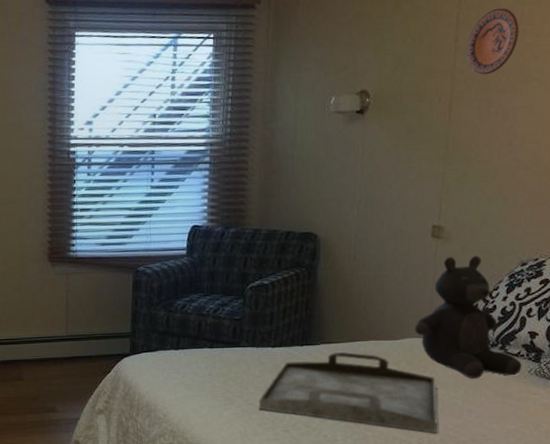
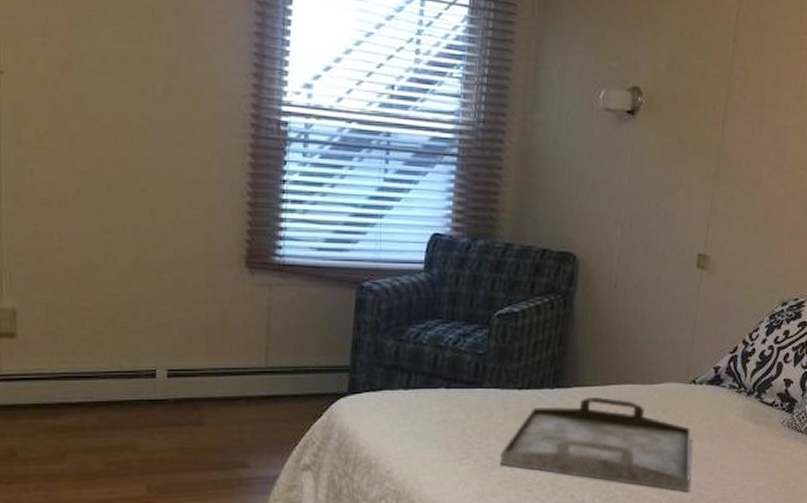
teddy bear: present [415,255,522,379] -> none [673,291,776,431]
decorative plate: present [466,8,519,75] -> none [743,11,797,86]

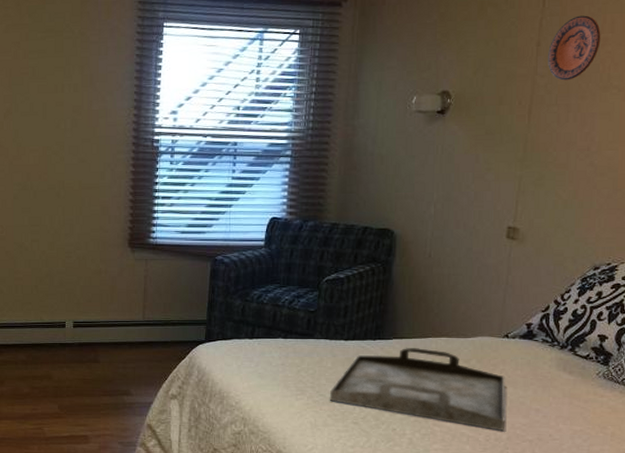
decorative plate: none [743,11,797,86] -> present [548,15,601,81]

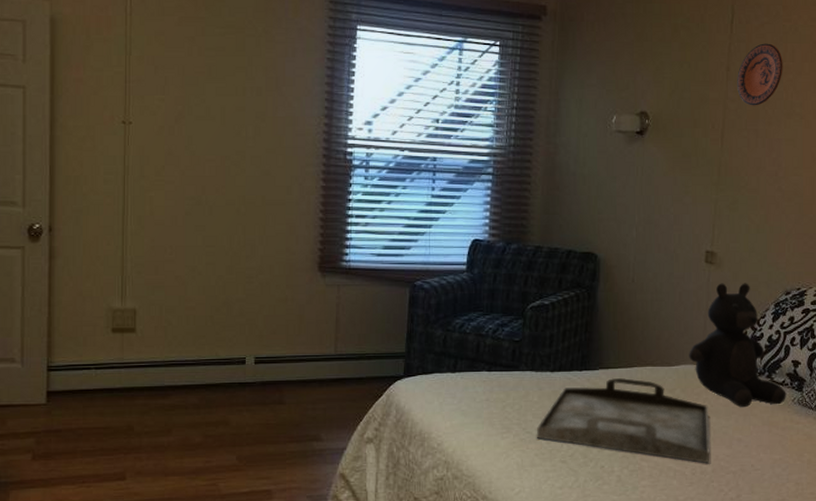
teddy bear: none [486,258,591,380] -> present [689,283,786,408]

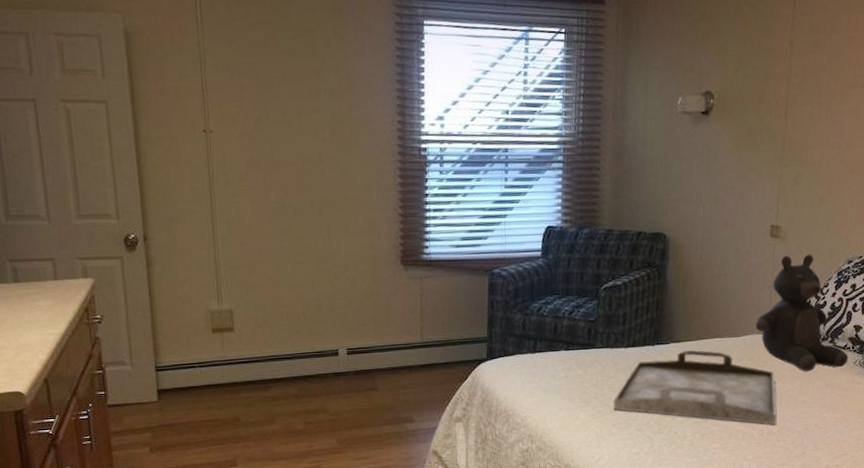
decorative plate: present [737,43,783,106] -> none [800,14,846,80]

